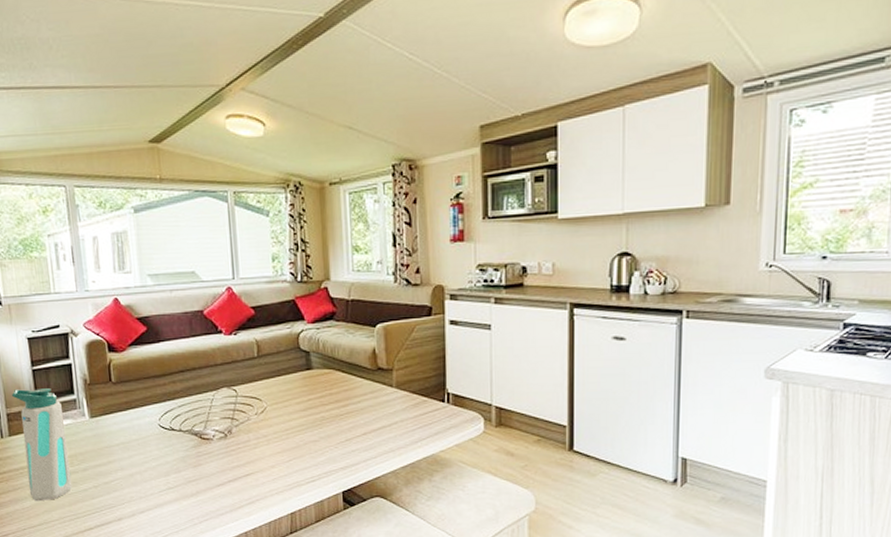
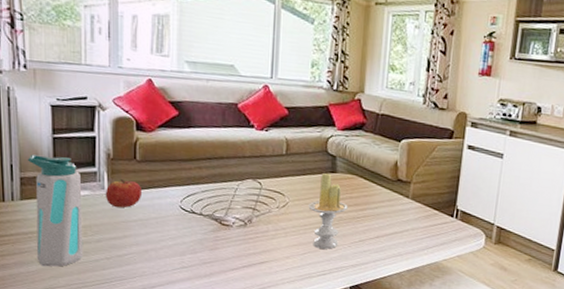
apple: none [86,404,122,434] -> present [105,179,143,208]
candle: none [287,372,329,453] -> present [308,173,348,249]

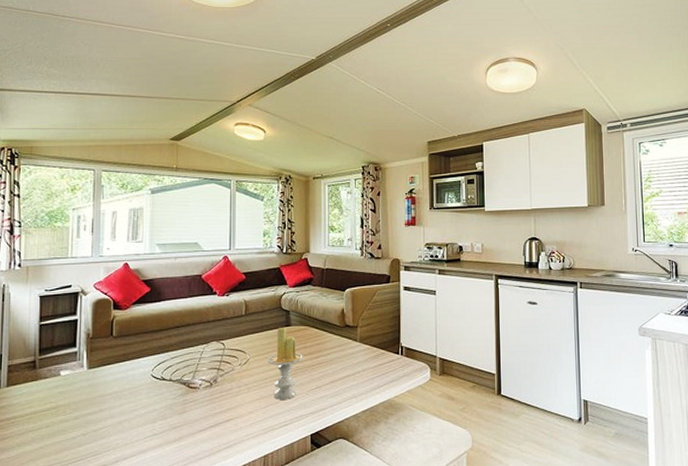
water bottle: present [27,154,84,267] -> none [15,341,63,451]
apple: present [105,179,143,208] -> none [84,356,118,384]

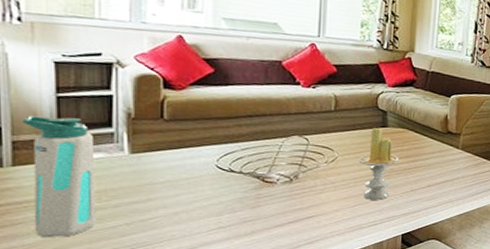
water bottle: none [15,341,63,451] -> present [21,115,97,238]

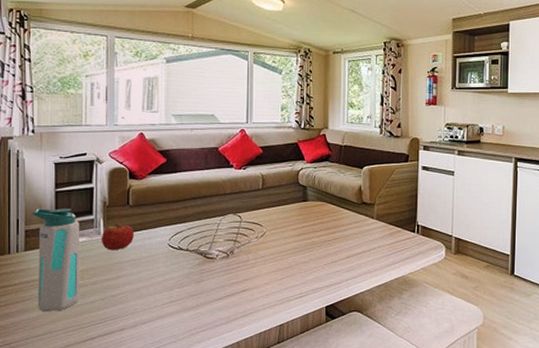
apple: none [124,140,172,170] -> present [101,224,135,251]
candle: present [358,128,399,200] -> none [284,203,319,272]

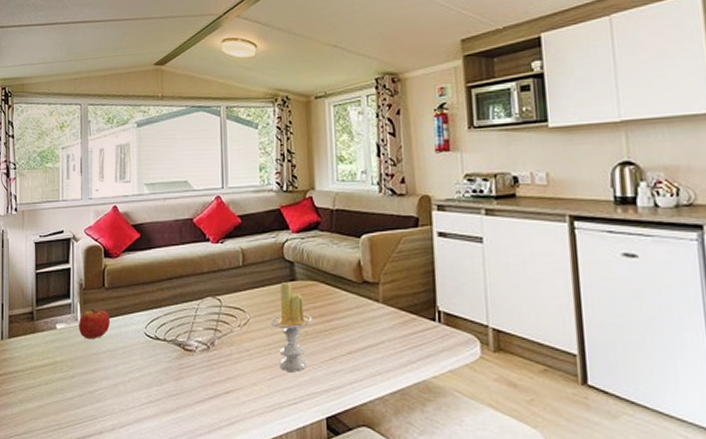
water bottle: present [32,208,81,312] -> none [15,291,60,408]
candle: none [284,203,319,272] -> present [270,283,313,371]

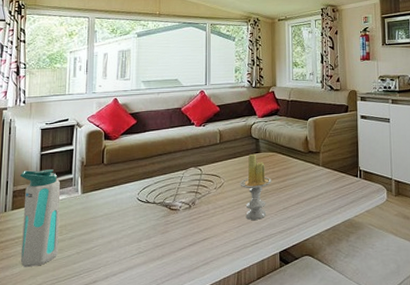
water bottle: none [15,291,60,408] -> present [19,168,60,268]
apple: present [78,309,111,340] -> none [78,181,108,207]

